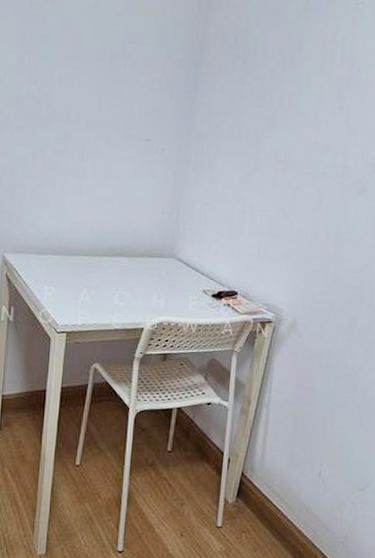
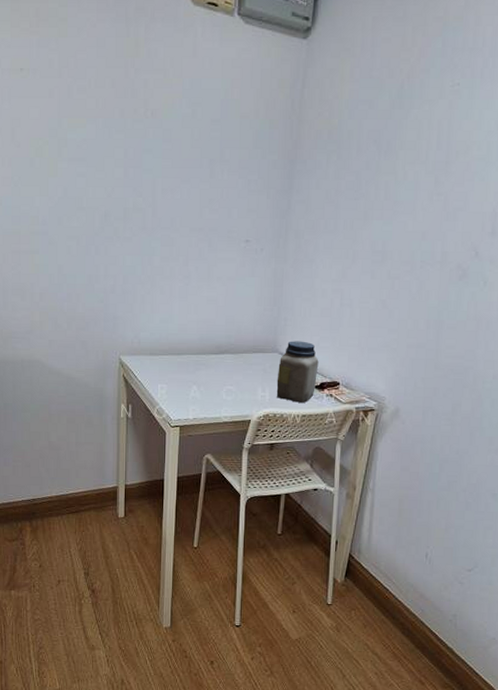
jar: none [171,246,217,312] -> present [276,341,319,403]

